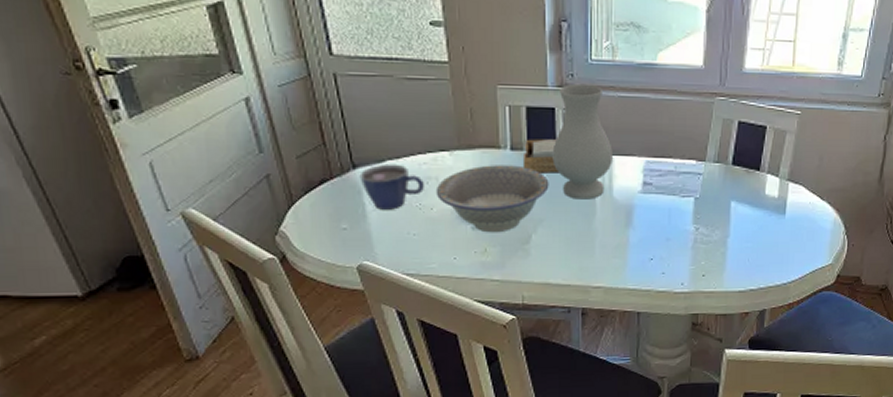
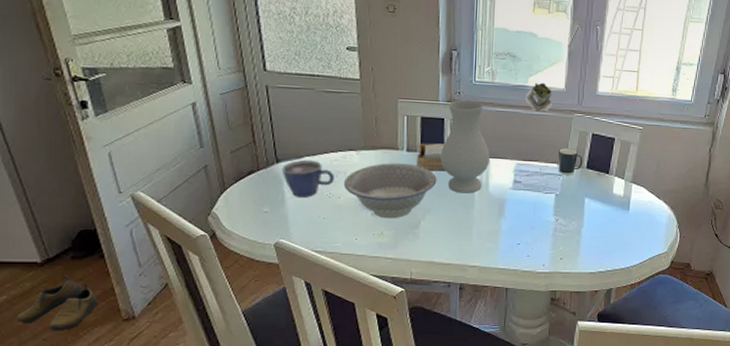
shoe: none [60,310,154,376] -> present [16,275,98,332]
succulent plant: none [654,59,689,96] -> present [525,82,553,112]
mug: none [697,139,728,174] -> present [558,147,583,175]

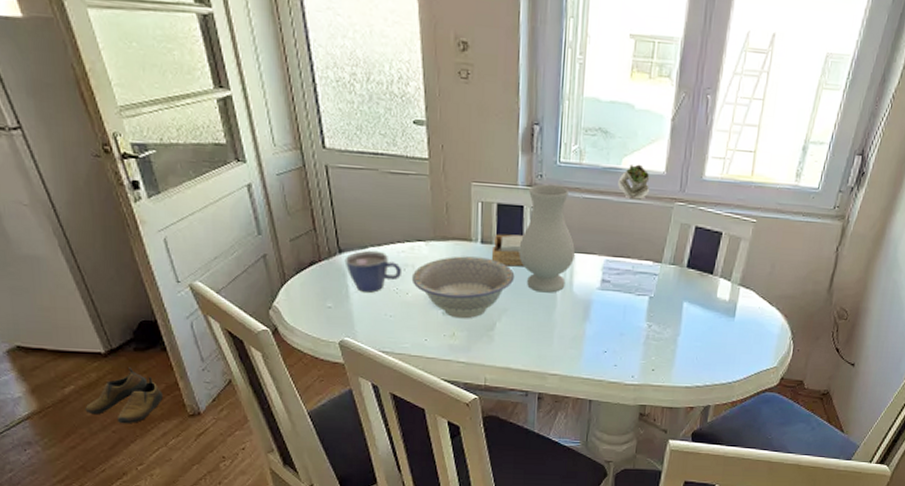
mug: present [558,147,583,175] -> none [653,242,683,275]

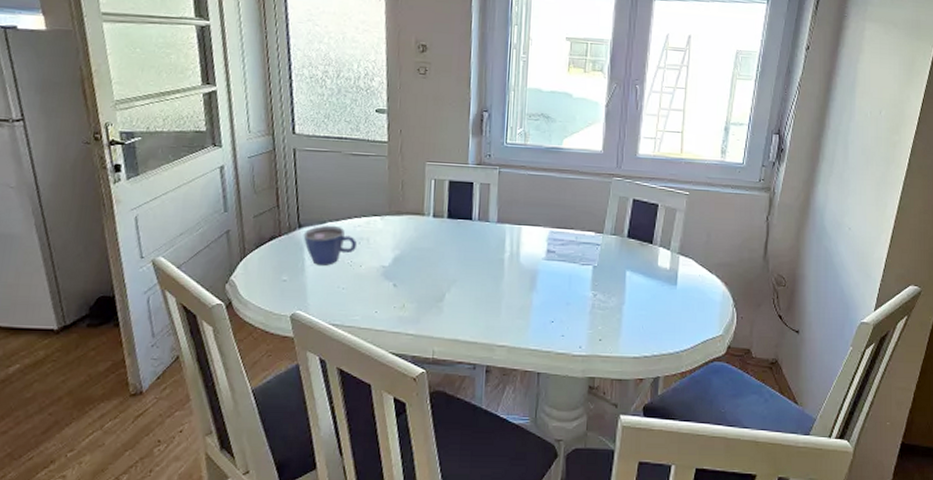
shoe: present [85,367,163,424] -> none [25,344,108,406]
bowl: present [411,256,515,319] -> none [365,229,464,290]
napkin holder: present [492,234,524,267] -> none [443,208,473,239]
vase: present [519,184,575,293] -> none [468,162,521,264]
succulent plant: present [618,164,650,200] -> none [560,144,590,176]

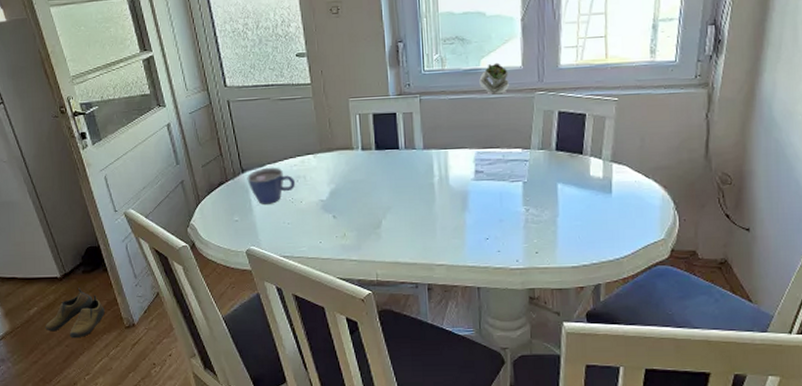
shoe: none [25,344,108,406] -> present [45,288,105,339]
succulent plant: none [560,144,590,176] -> present [479,63,510,95]

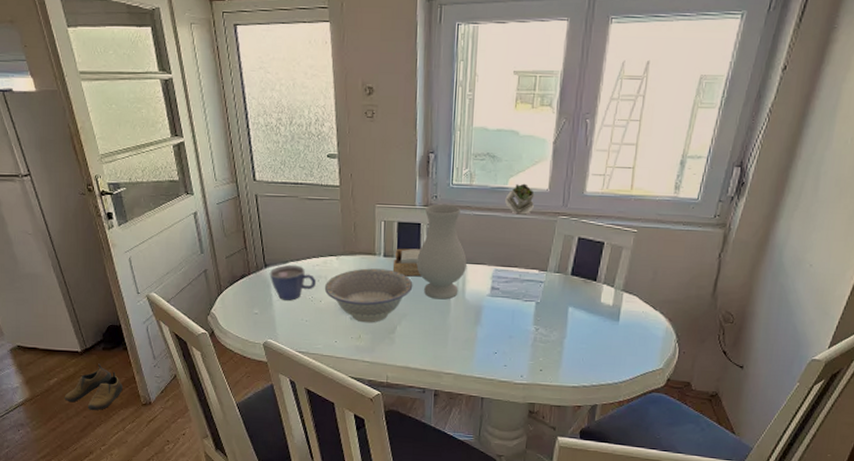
bowl: none [304,162,395,220] -> present [324,268,413,323]
napkin holder: none [372,139,402,168] -> present [393,248,421,277]
vase: none [396,91,447,189] -> present [416,203,467,300]

